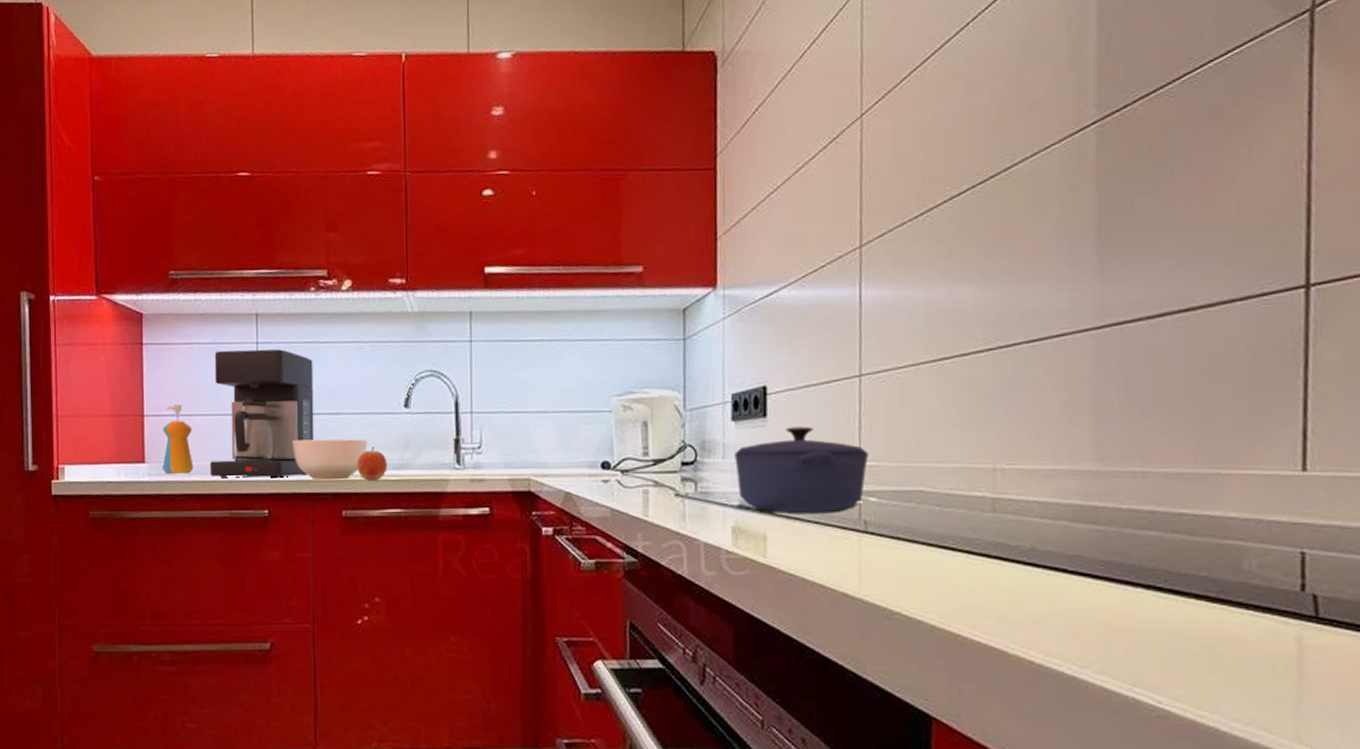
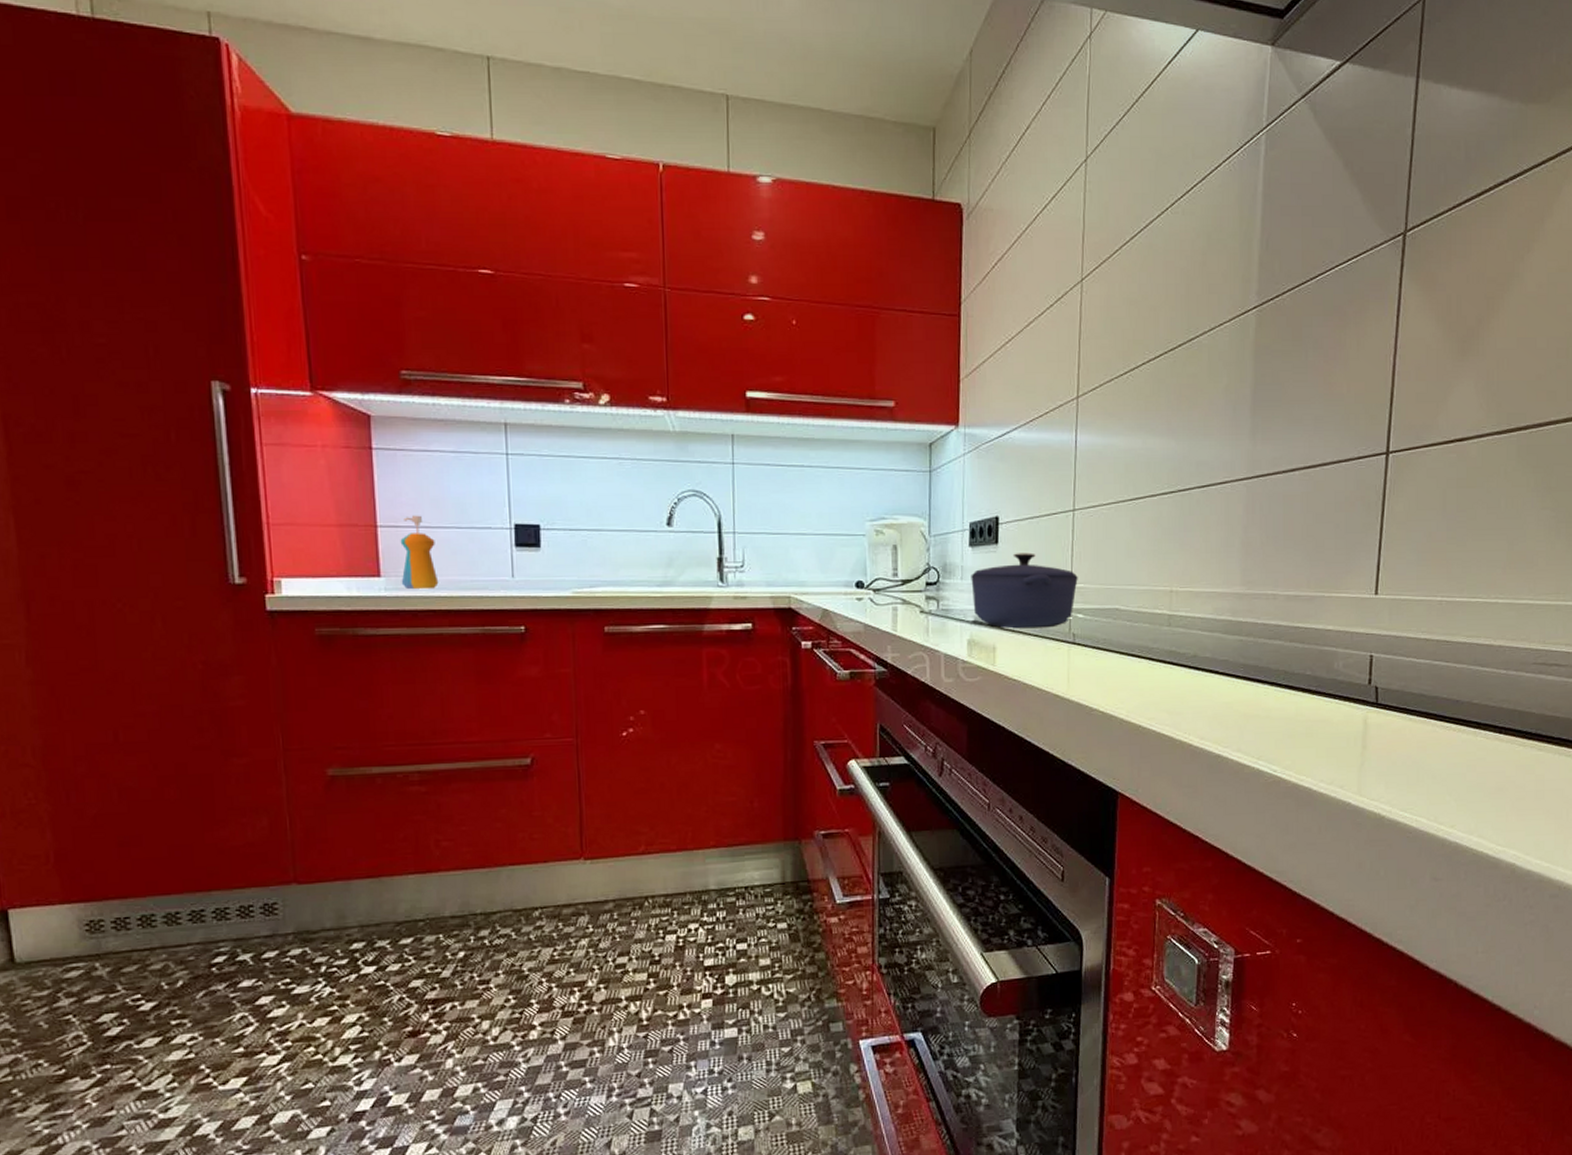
coffee maker: present [209,349,314,479] -> none [457,460,573,594]
bowl: present [291,439,369,481] -> none [548,555,631,597]
fruit: present [356,447,388,482] -> none [618,564,651,598]

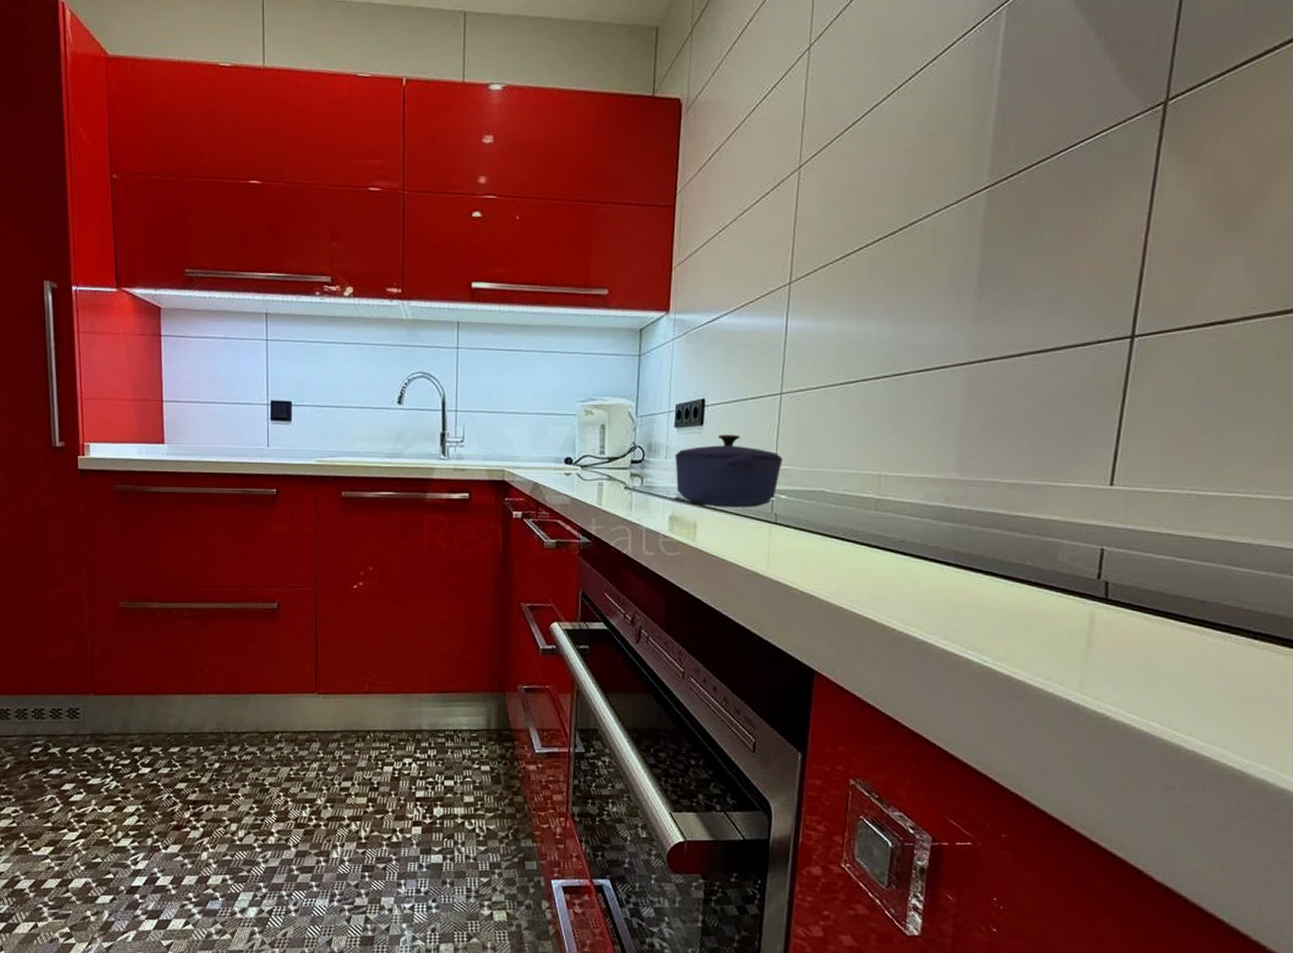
soap dispenser: present [400,515,439,590] -> none [180,392,209,455]

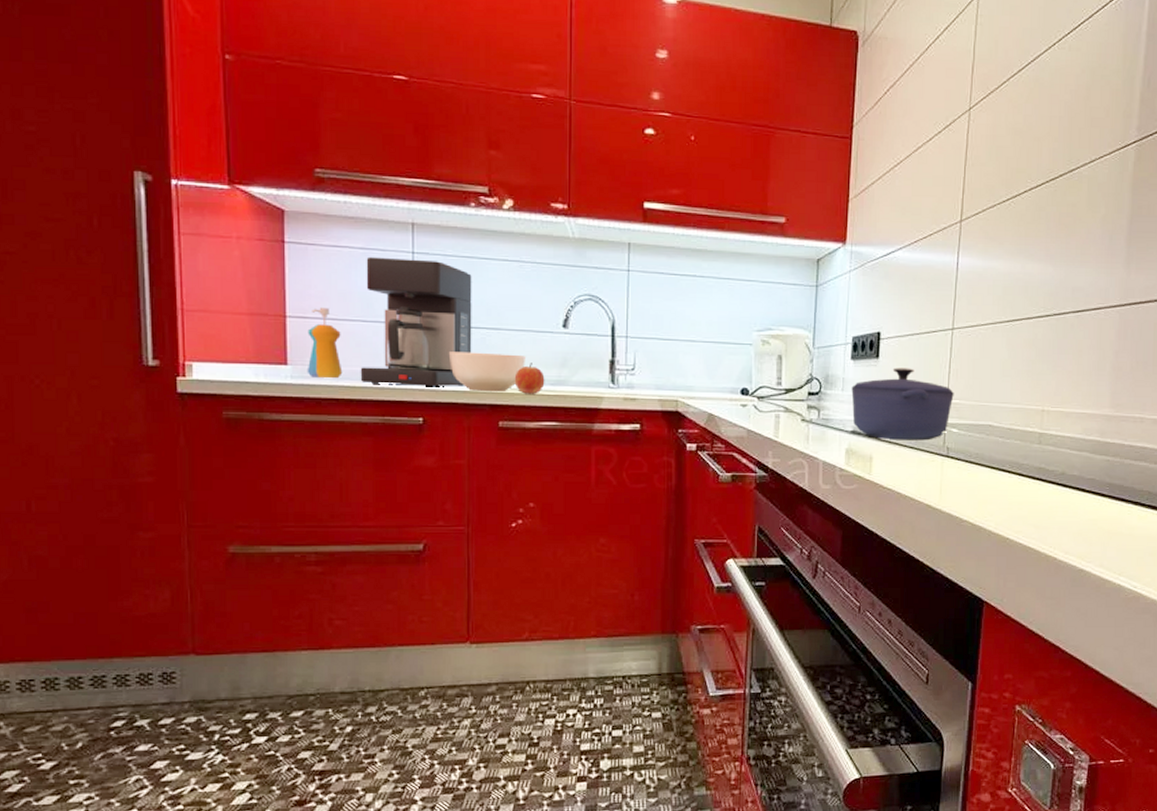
soap dispenser: none [180,392,209,455] -> present [307,307,343,379]
coffee maker: none [223,345,318,461] -> present [360,256,472,387]
bowl: none [297,429,366,465] -> present [448,352,527,392]
fruit: none [355,437,382,468] -> present [514,363,545,396]

